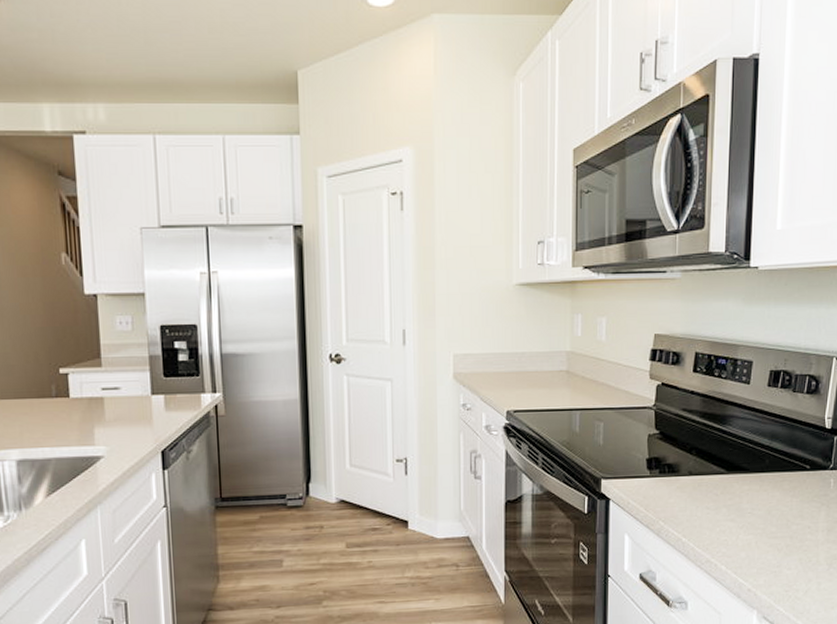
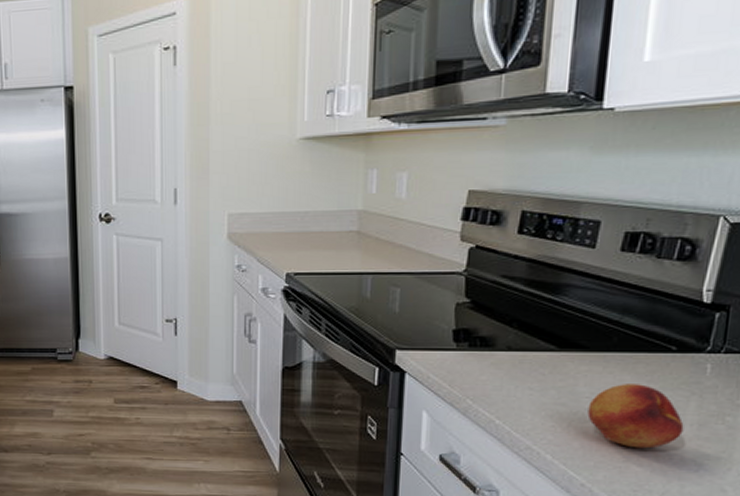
fruit: none [750,499,818,554] -> present [587,384,684,449]

